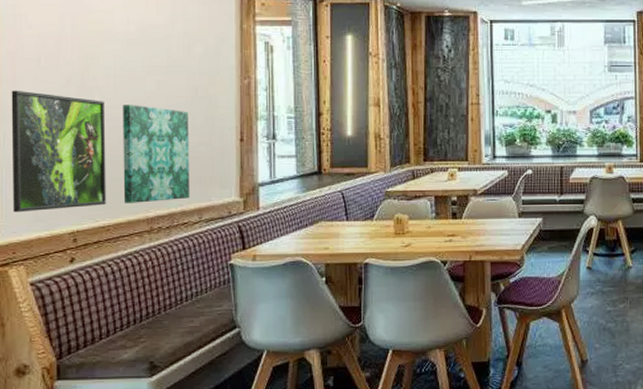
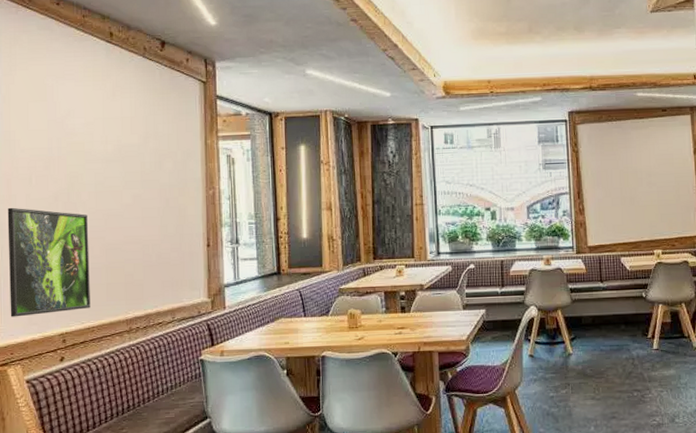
wall art: present [123,105,190,203] -> none [104,217,163,306]

